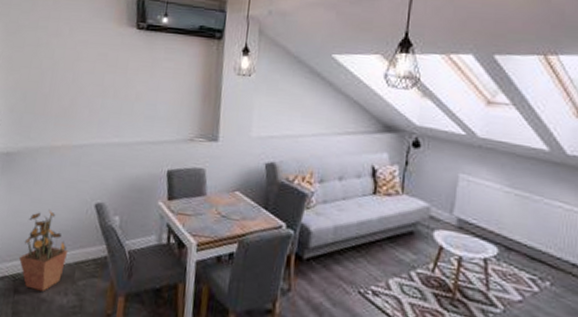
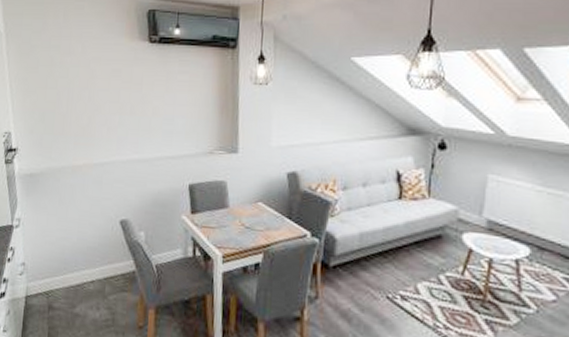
potted plant: present [18,209,69,292] -> none [50,227,98,307]

